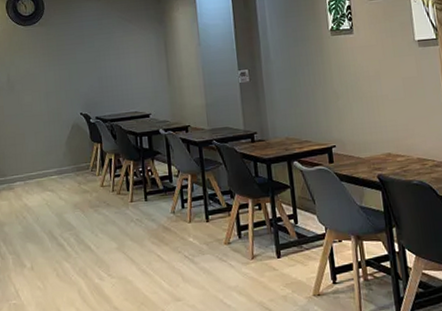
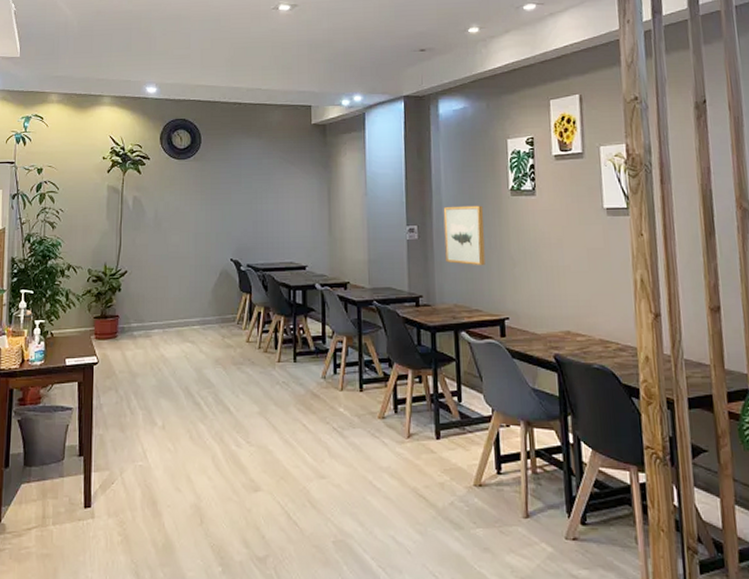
wall art: none [270,46,312,102] -> present [443,205,486,266]

